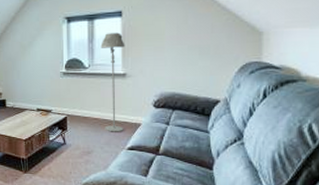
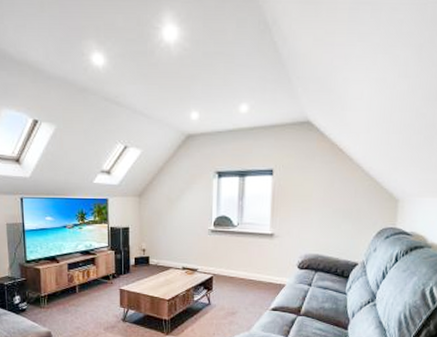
floor lamp: present [100,32,125,132] -> none [250,191,275,293]

